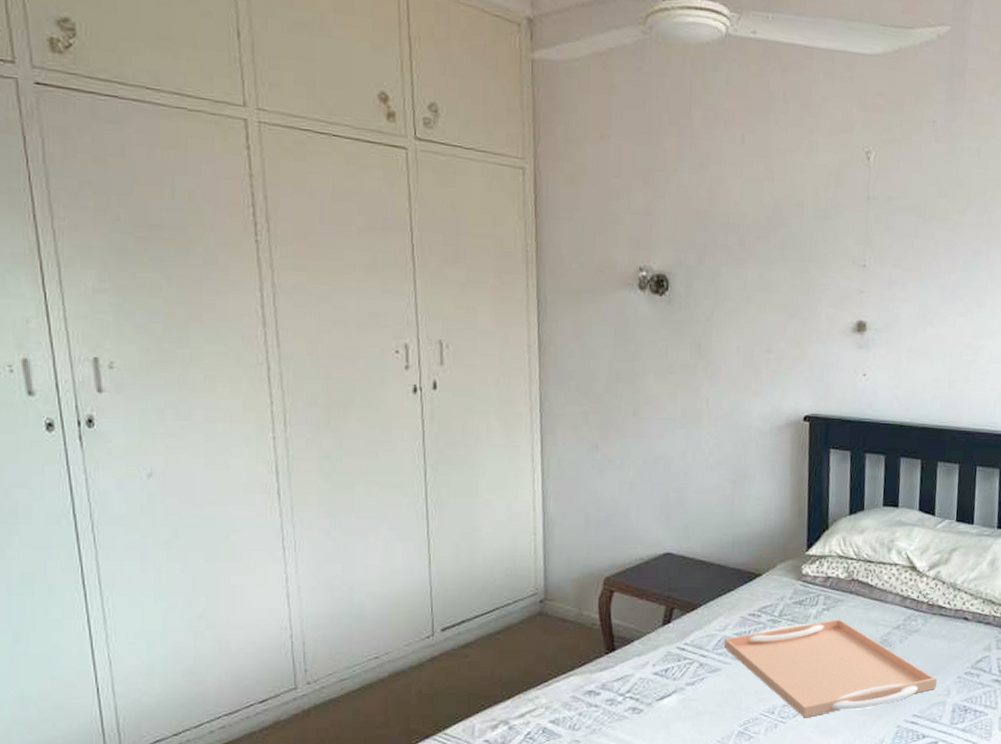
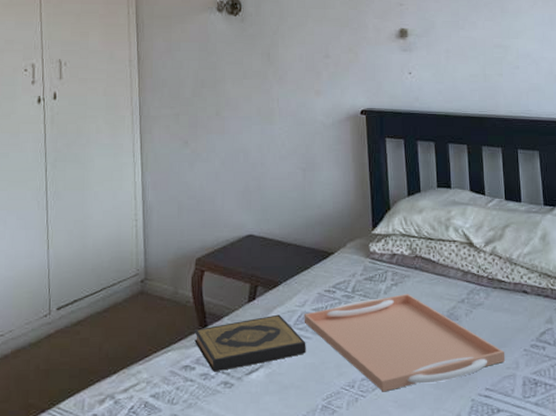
hardback book: none [599,638,725,698] -> present [193,314,306,372]

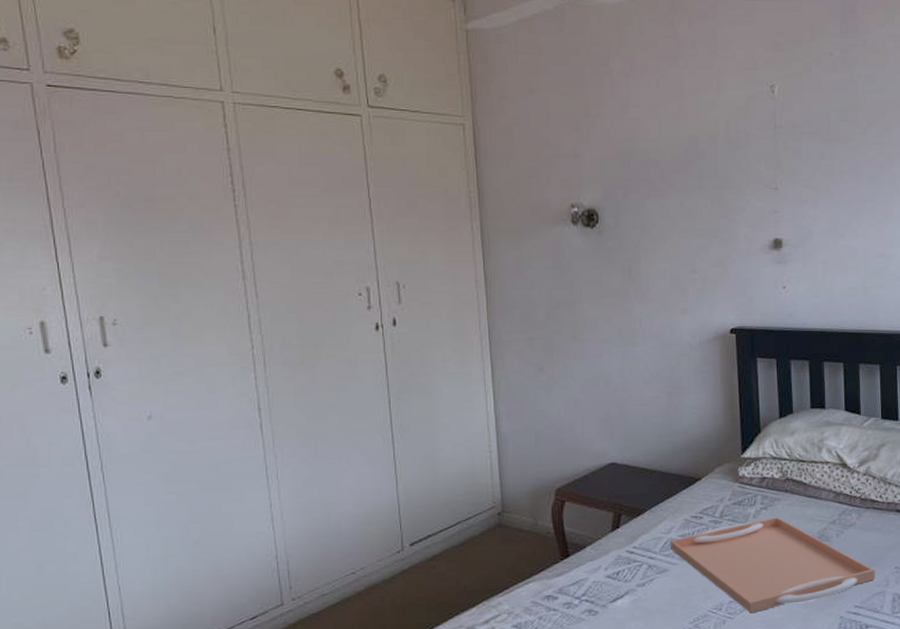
hardback book: present [193,314,306,372] -> none [555,542,672,601]

